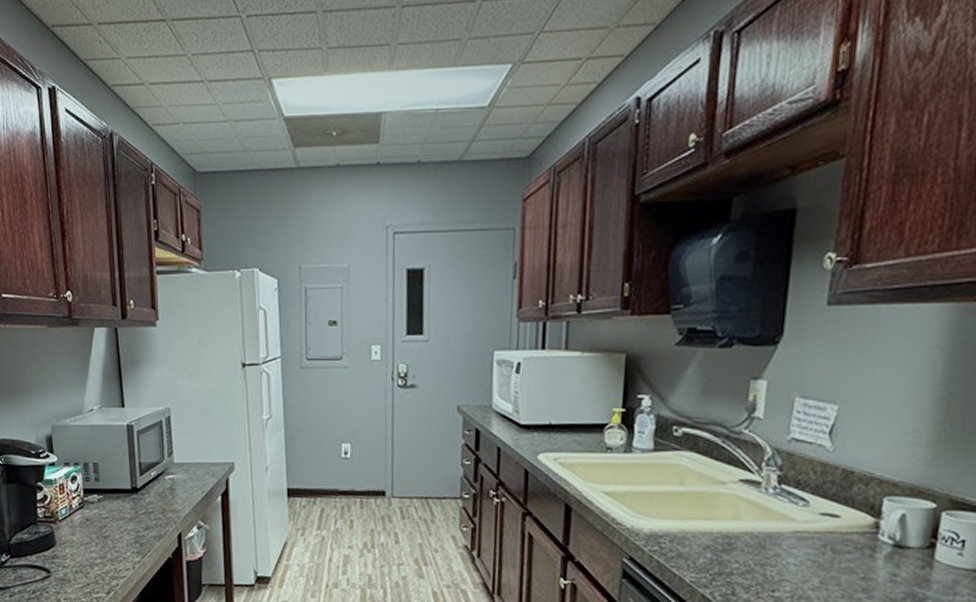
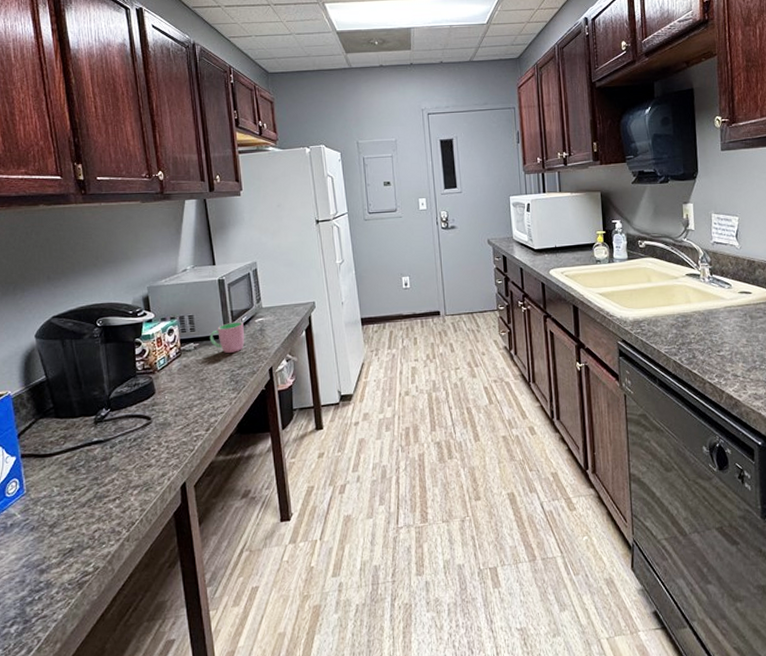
cup: none [114,476,152,511] -> present [209,322,244,353]

